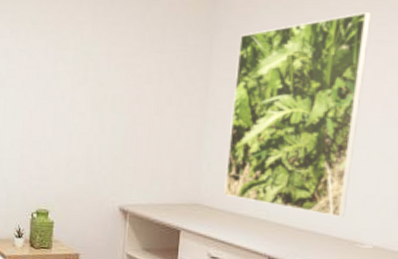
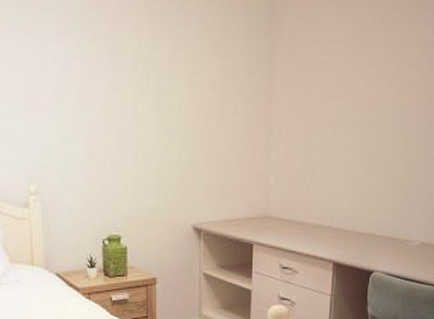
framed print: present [224,11,371,218] -> none [292,12,417,218]

